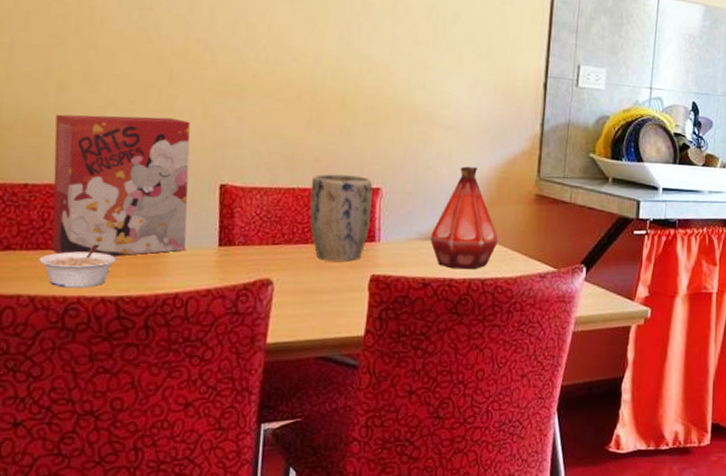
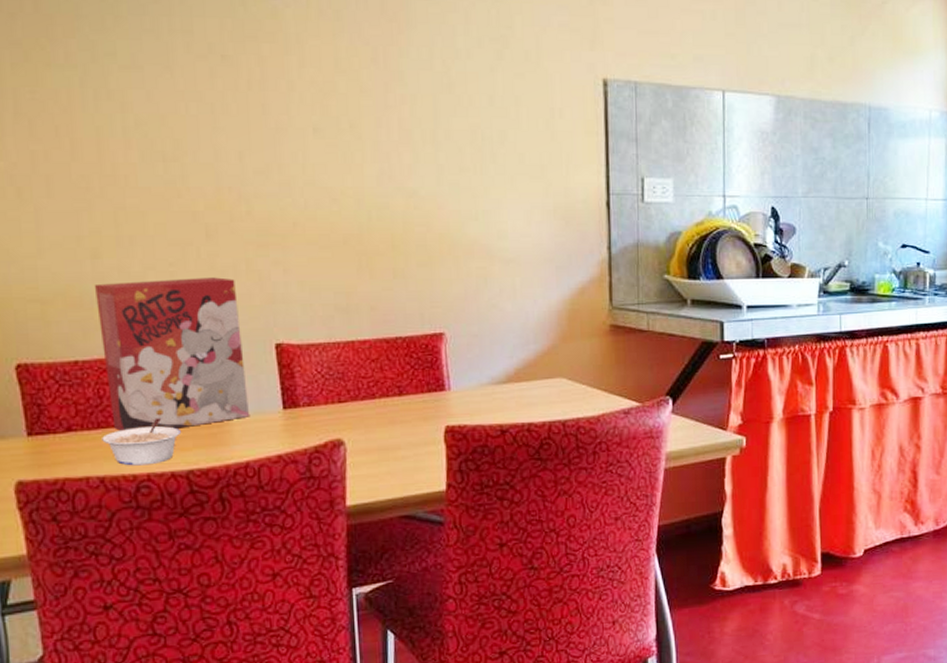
plant pot: present [309,173,373,263] -> none [370,321,438,416]
bottle: present [429,166,500,270] -> none [501,301,577,413]

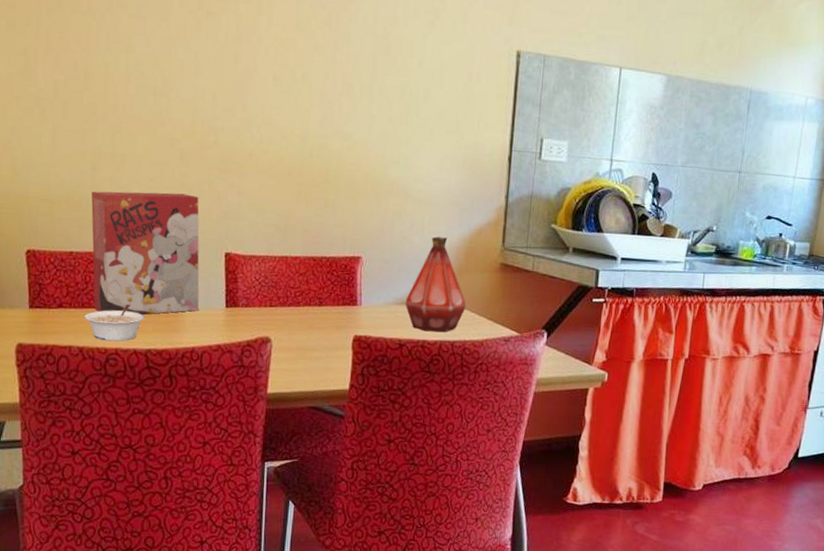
bottle: none [501,301,577,413] -> present [404,236,467,333]

